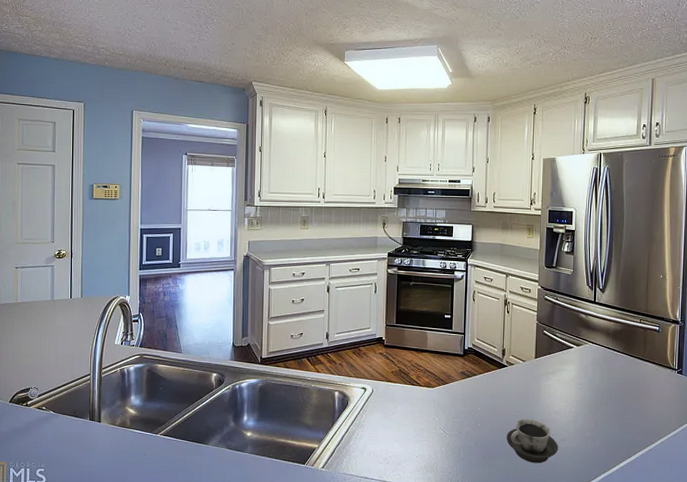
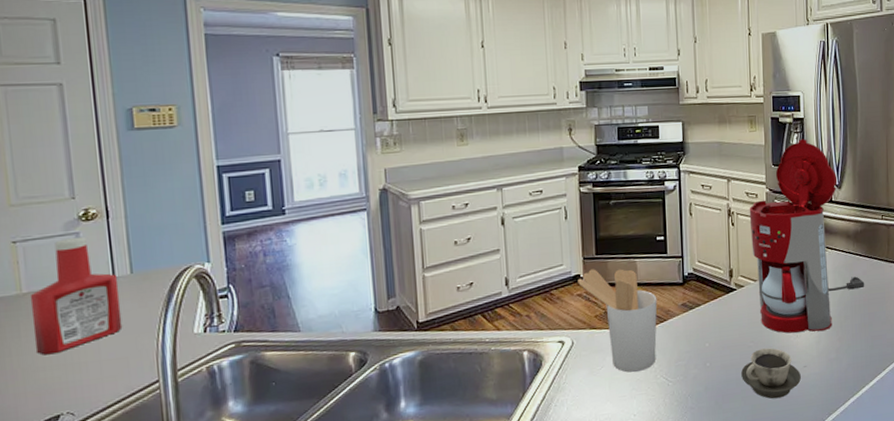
ketchup bottle: none [21,268,73,346] -> present [29,236,123,355]
utensil holder: none [380,334,442,421] -> present [578,269,657,373]
coffee maker: none [522,247,621,411] -> present [749,139,865,334]

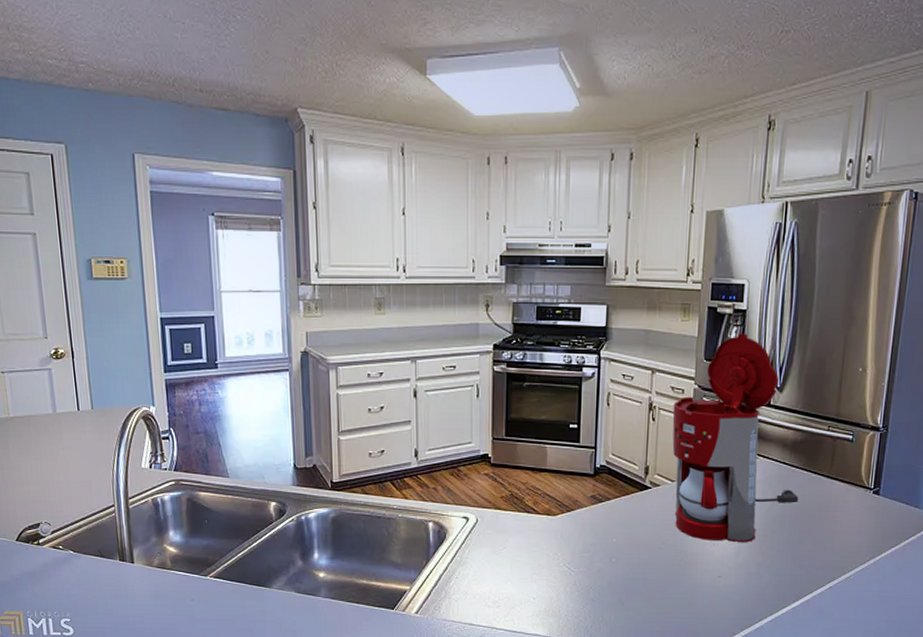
ketchup bottle: present [29,236,123,355] -> none [15,372,86,472]
utensil holder: present [578,269,657,373] -> none [486,450,566,557]
cup: present [741,347,802,399] -> none [648,552,715,605]

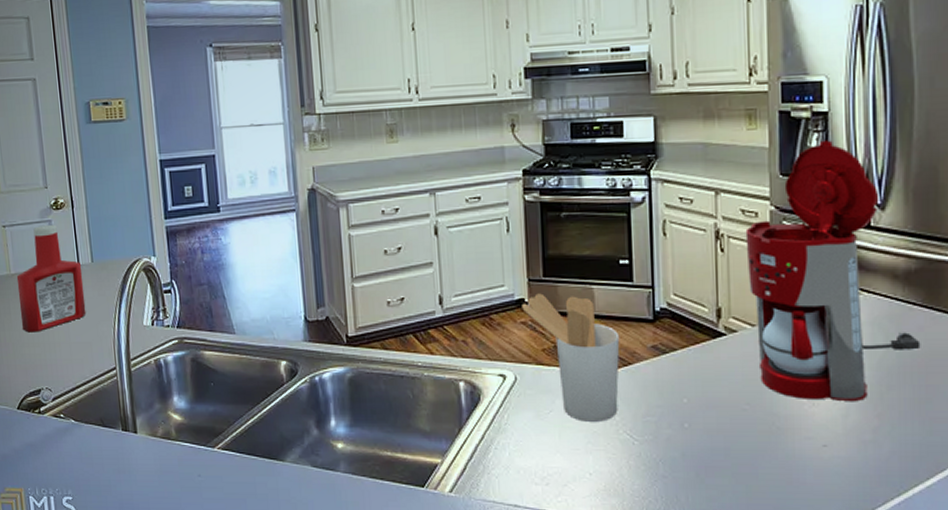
ketchup bottle: none [15,372,86,472] -> present [16,224,86,333]
utensil holder: none [486,450,566,557] -> present [522,293,620,422]

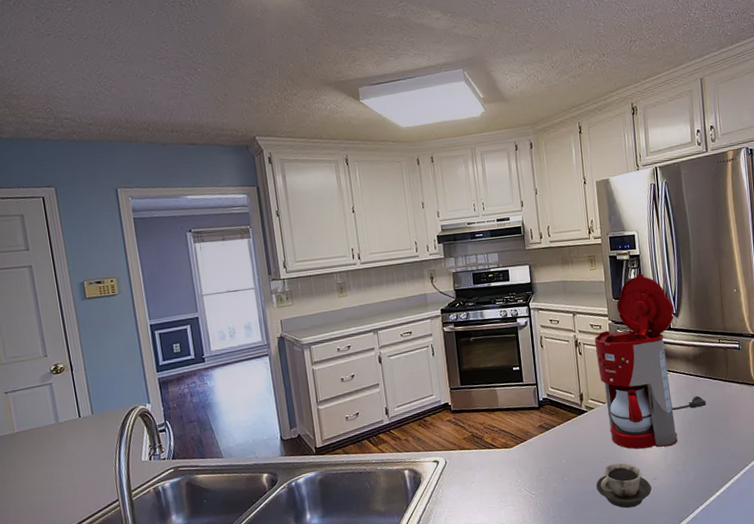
ketchup bottle: present [16,224,86,333] -> none [20,386,89,481]
utensil holder: present [522,293,620,422] -> none [447,396,519,487]
cup: none [732,415,820,482] -> present [596,462,652,509]

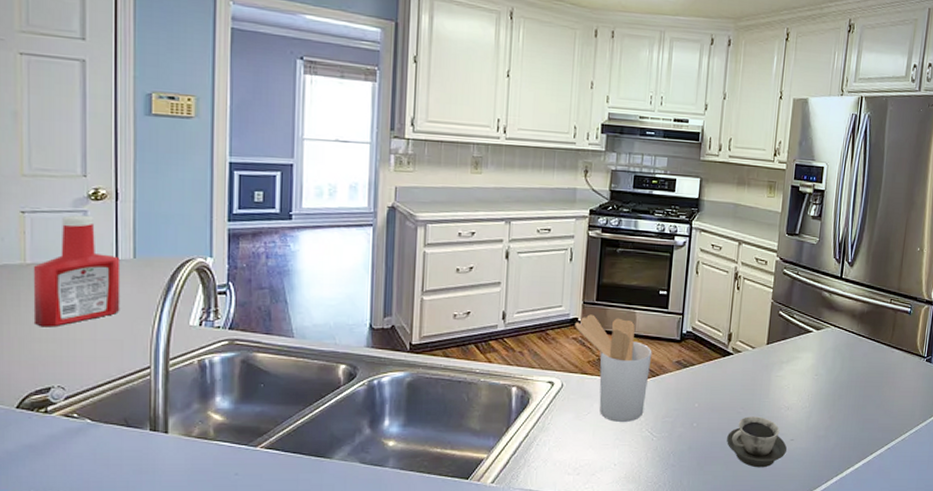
ketchup bottle: none [20,386,89,481] -> present [33,214,121,327]
utensil holder: none [447,396,519,487] -> present [575,314,652,422]
coffee maker: present [594,273,707,450] -> none [753,211,864,406]

